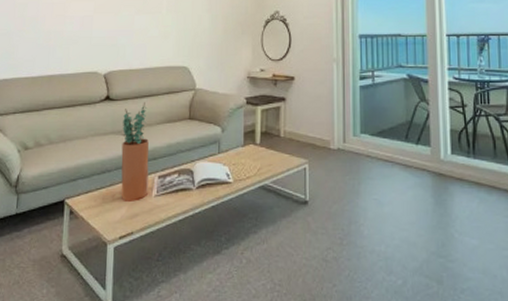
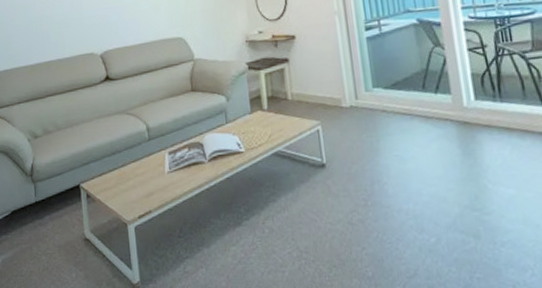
vase: present [120,102,150,201] -> none [125,78,160,181]

